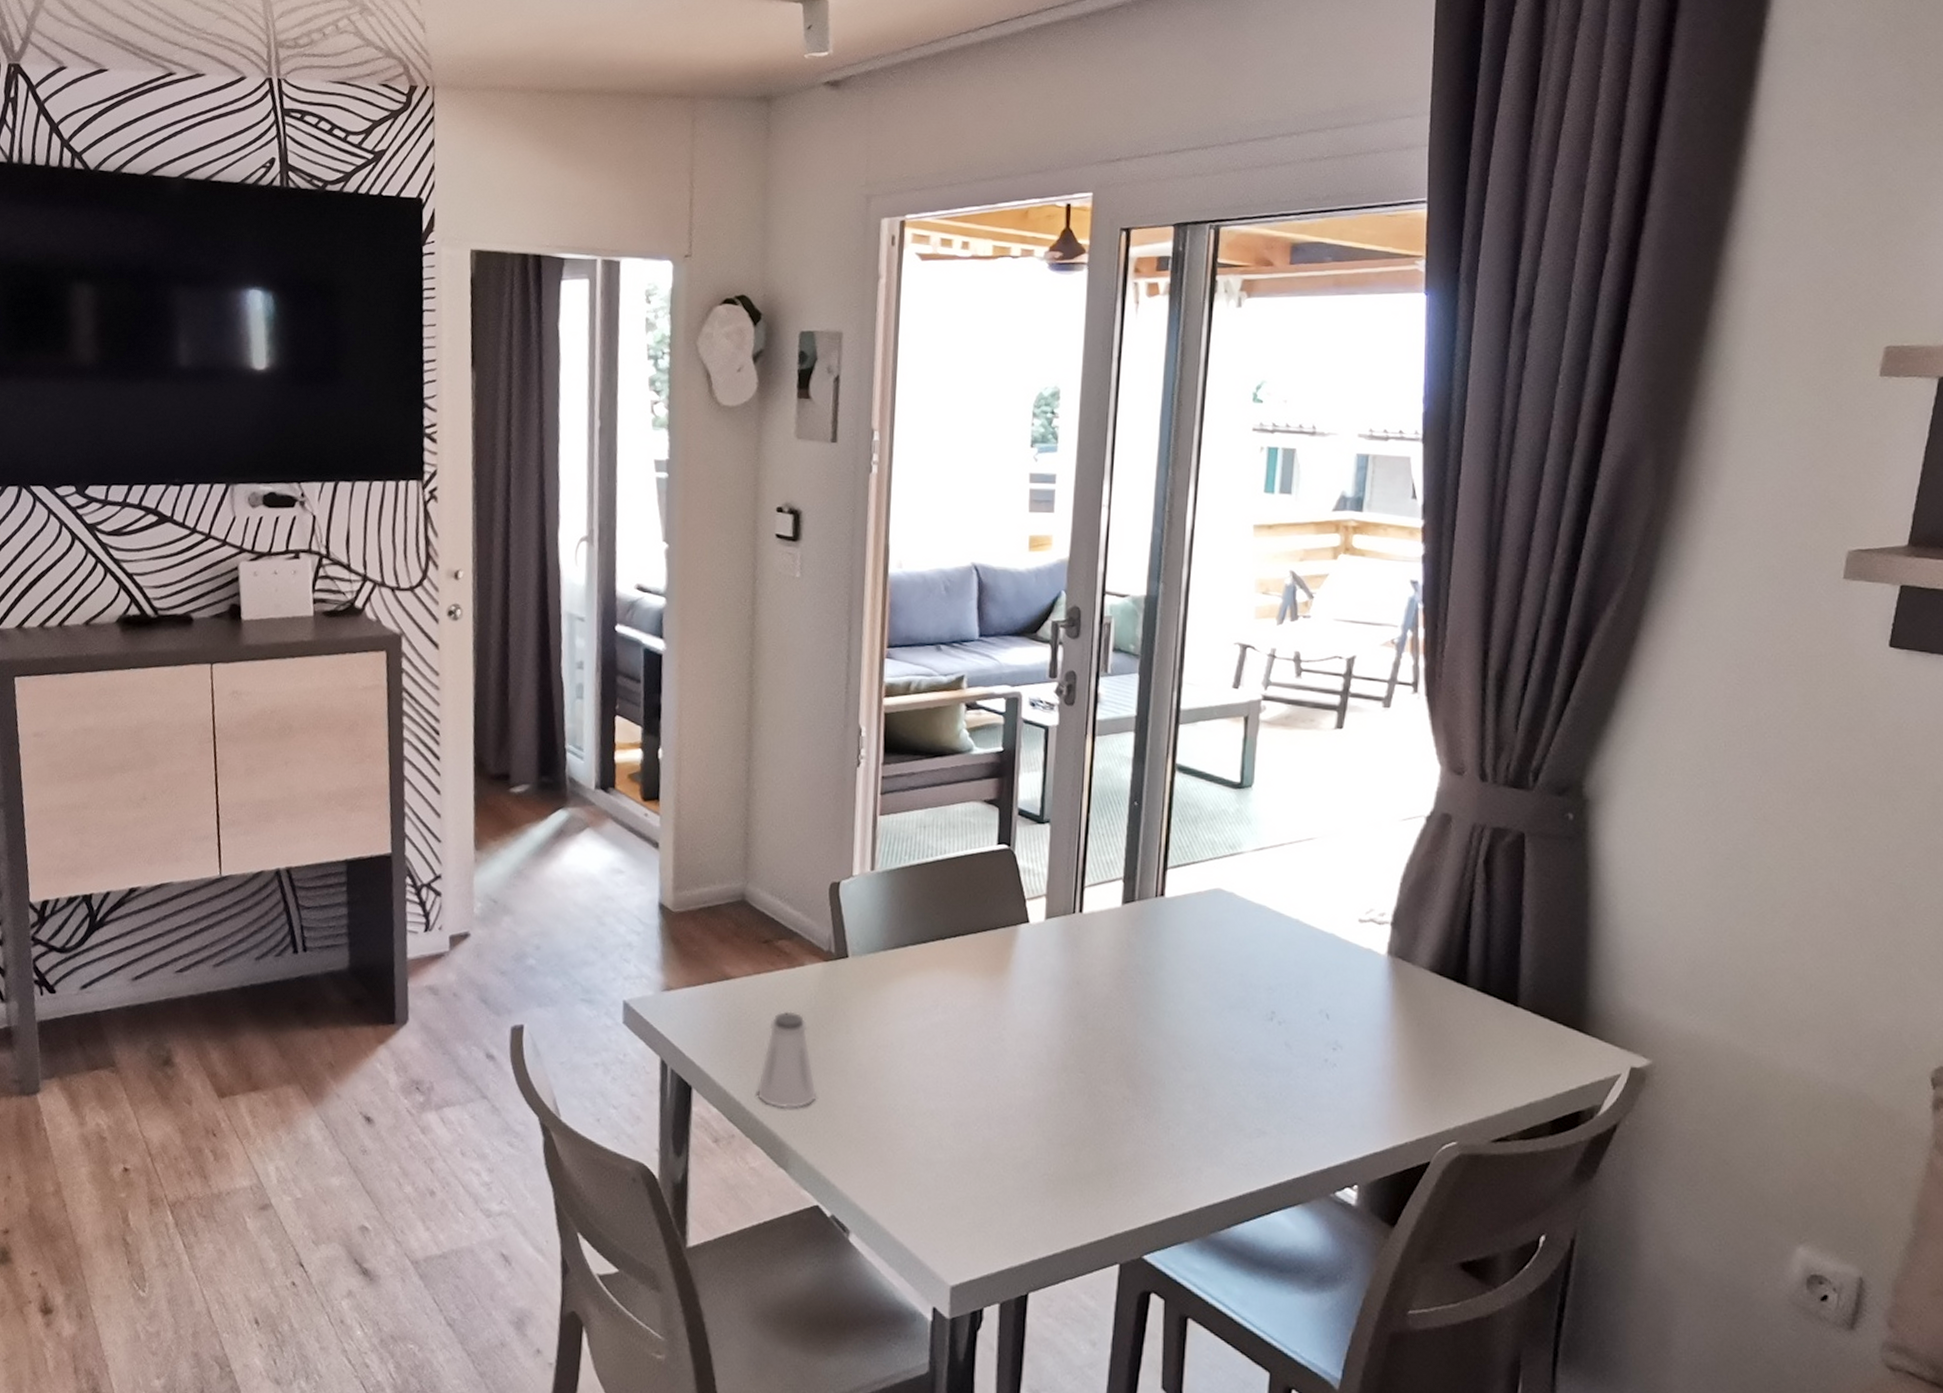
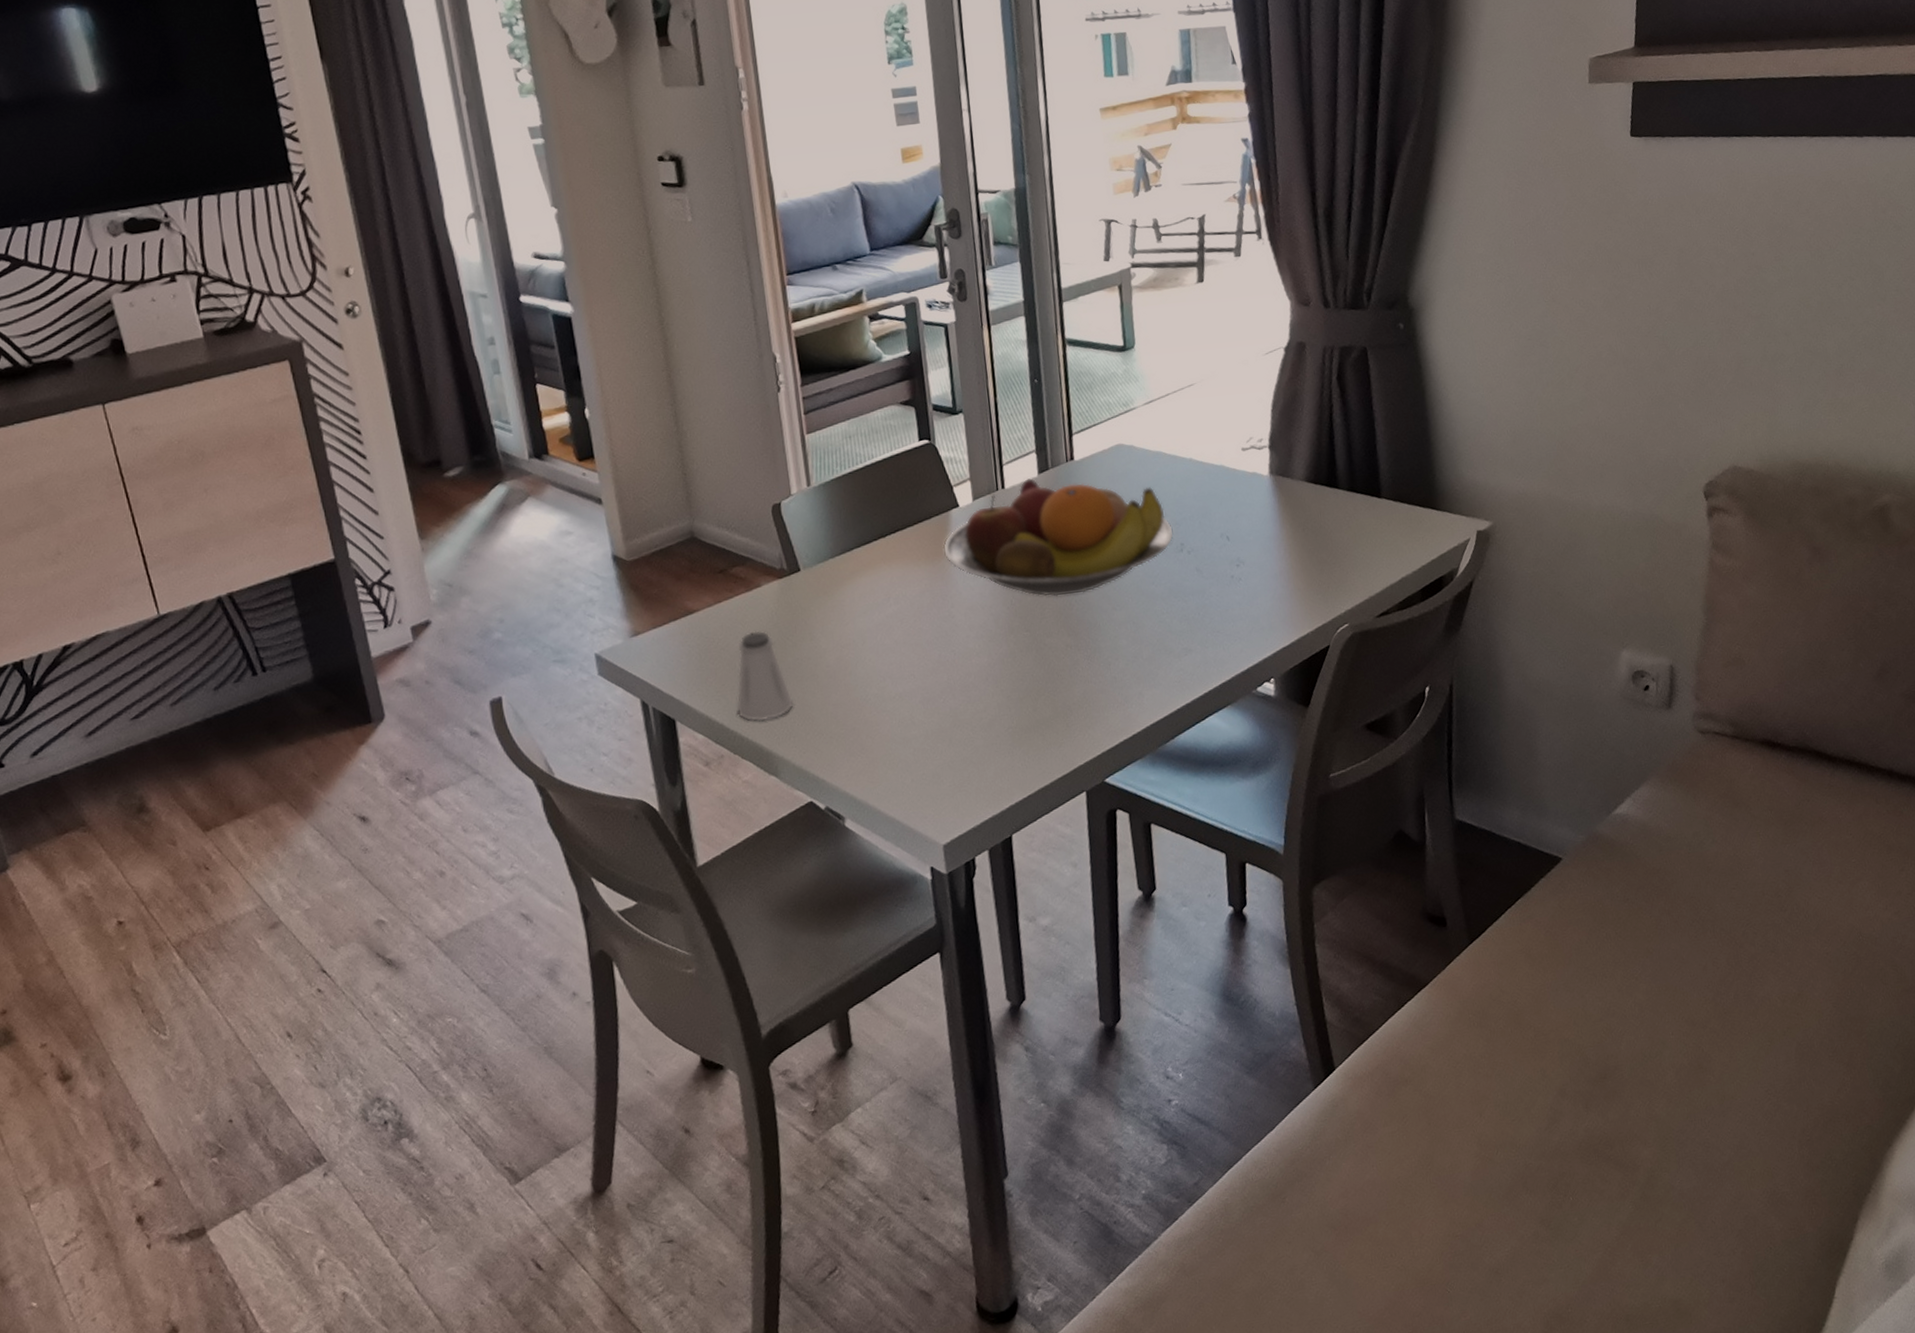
fruit bowl: none [1005,907,1265,1044] -> present [943,478,1174,597]

